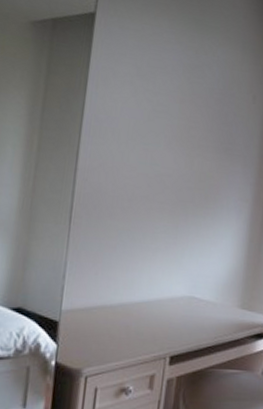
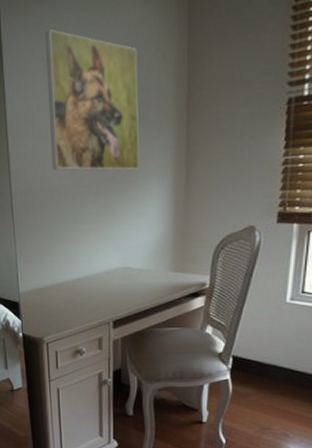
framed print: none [127,40,231,198] -> present [44,29,139,171]

